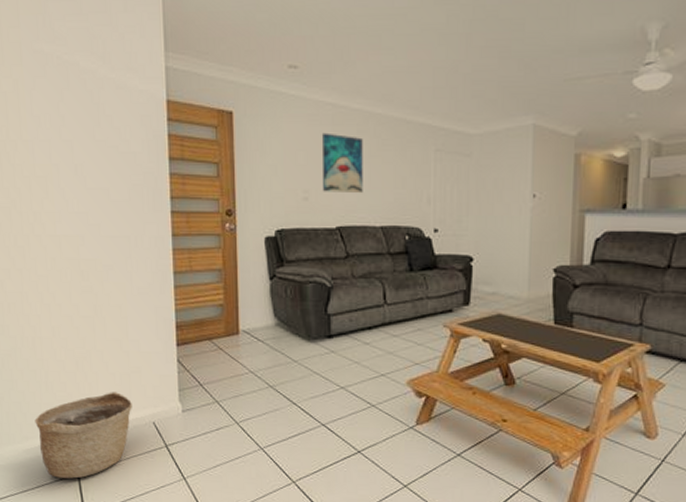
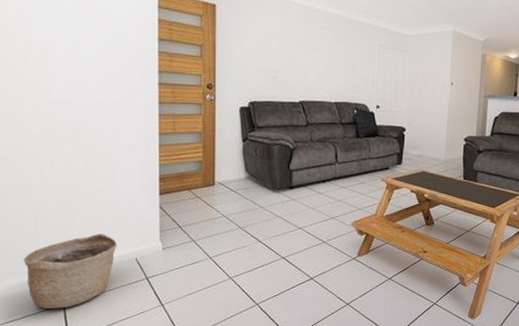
wall art: present [321,132,363,194] -> none [289,26,323,76]

